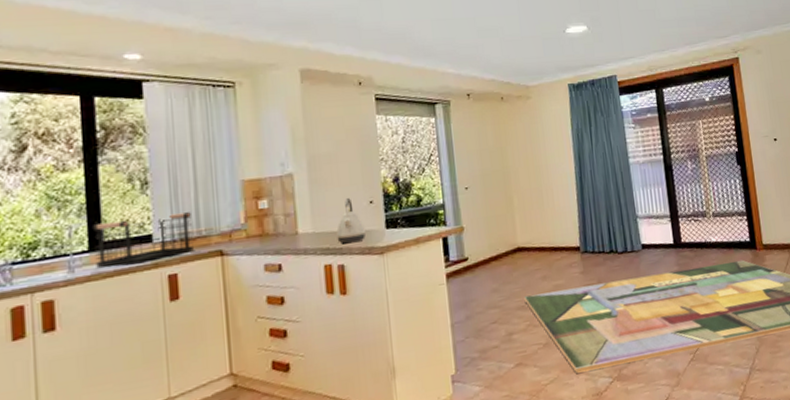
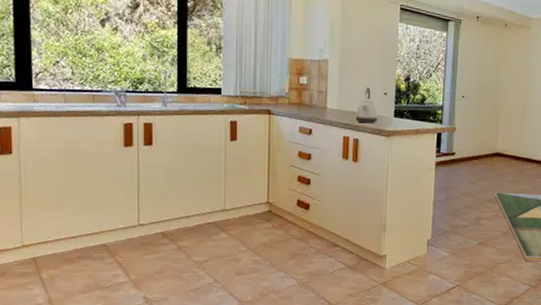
dish rack: present [91,212,194,268] -> none [180,72,250,109]

